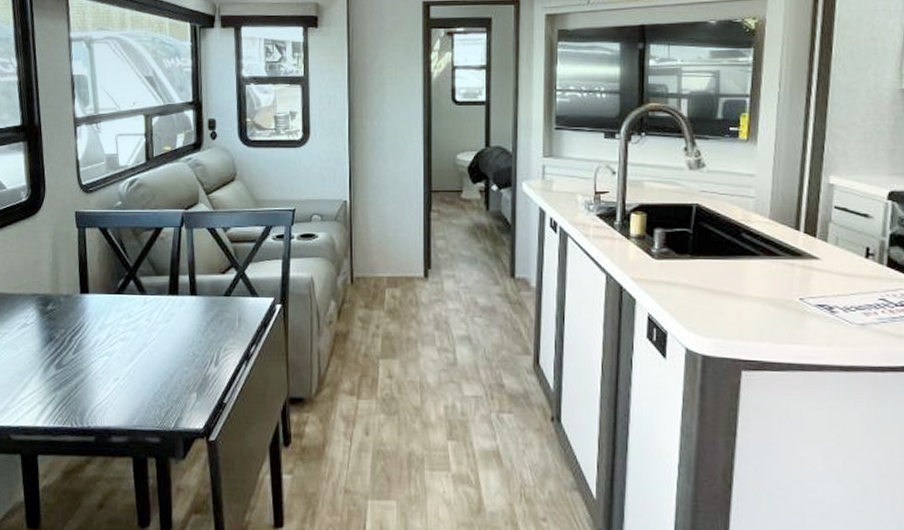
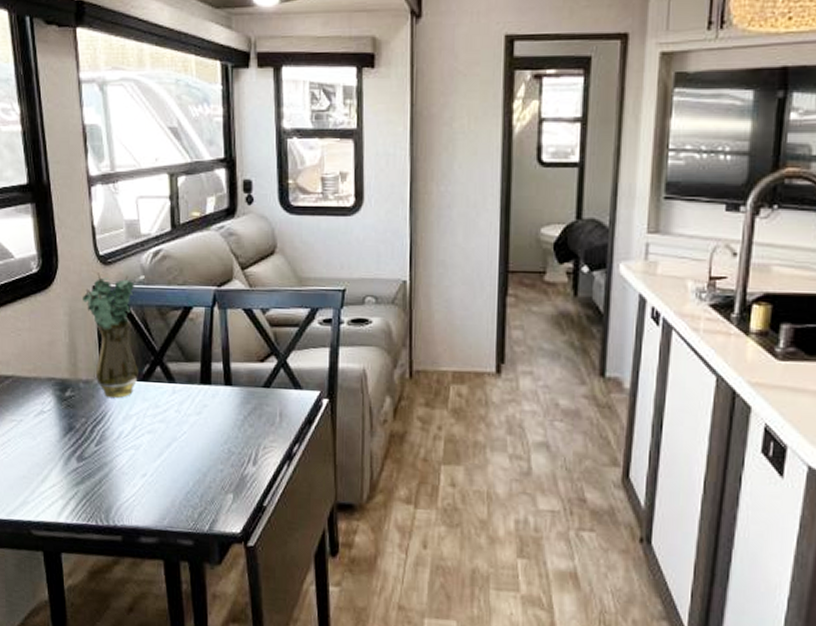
vase: none [66,200,114,309] -> present [83,273,138,398]

